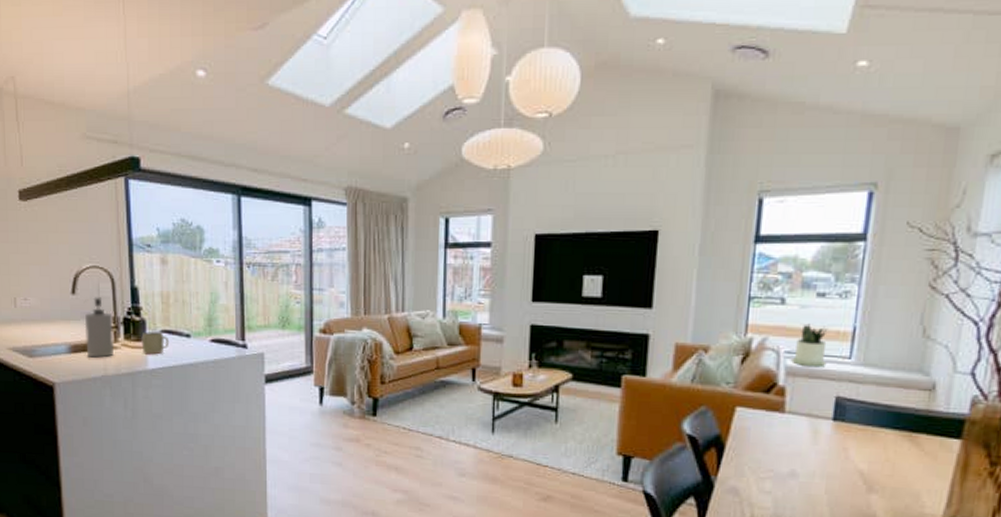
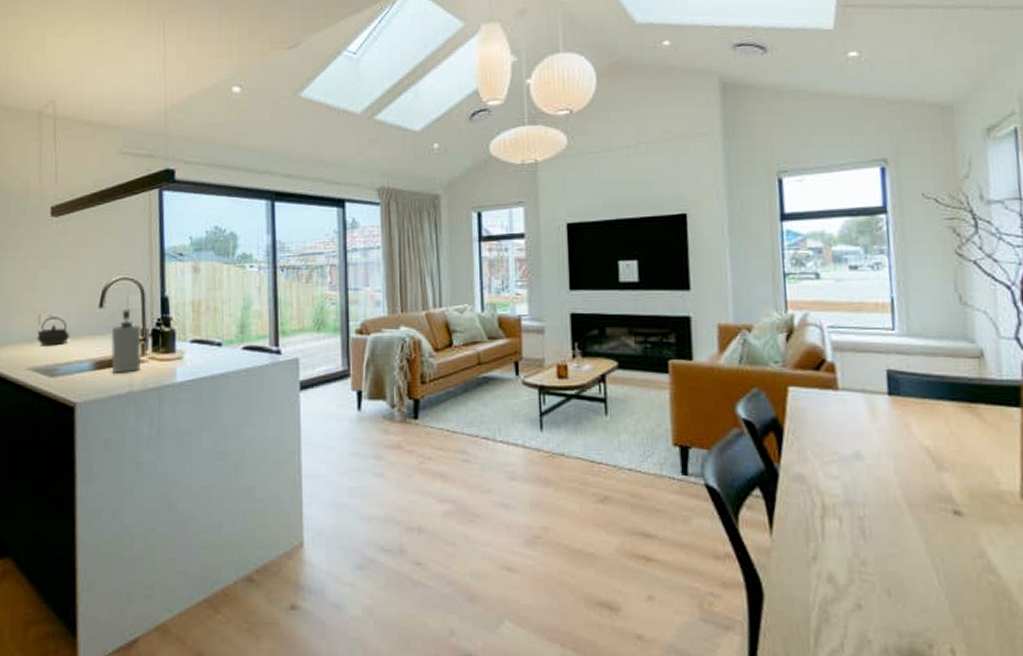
kettle: none [14,299,46,330] -> present [37,315,70,348]
mug: present [141,331,170,355] -> none [170,342,200,367]
planter: present [791,323,828,368] -> none [836,297,871,341]

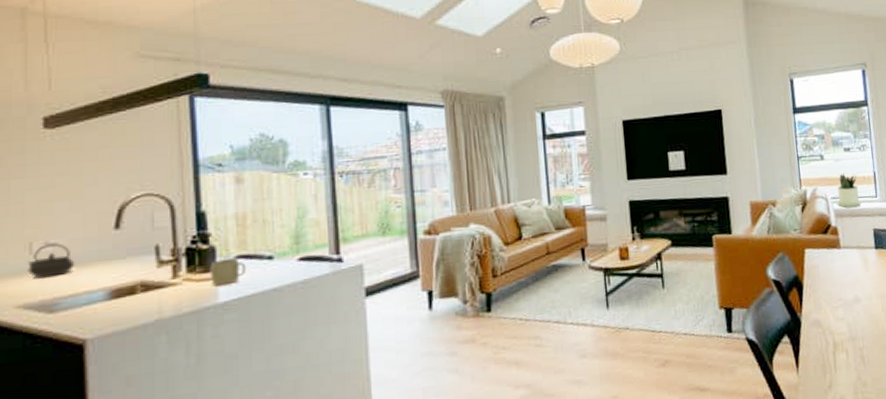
soap dispenser: present [111,309,142,373] -> none [131,228,174,301]
mug: none [170,342,200,367] -> present [210,258,247,286]
planter: none [836,297,871,341] -> present [837,173,862,208]

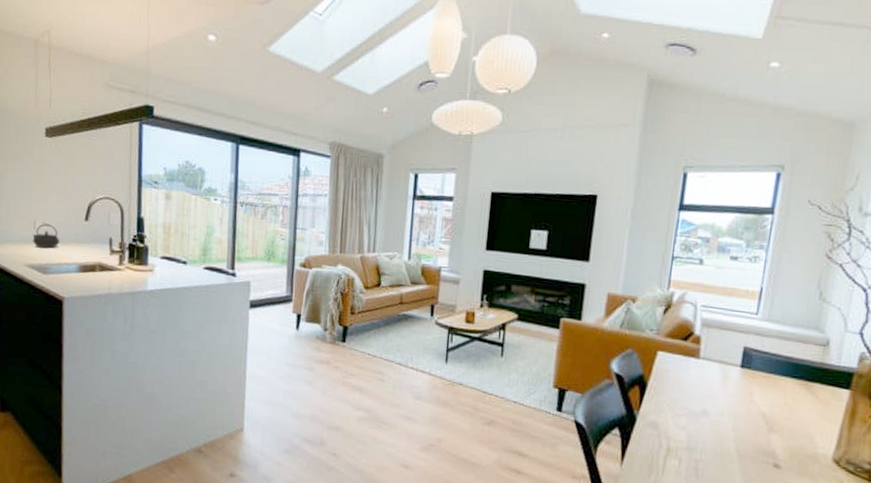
mug: present [210,258,247,286] -> none [143,257,168,278]
planter: present [837,173,862,208] -> none [707,282,739,321]

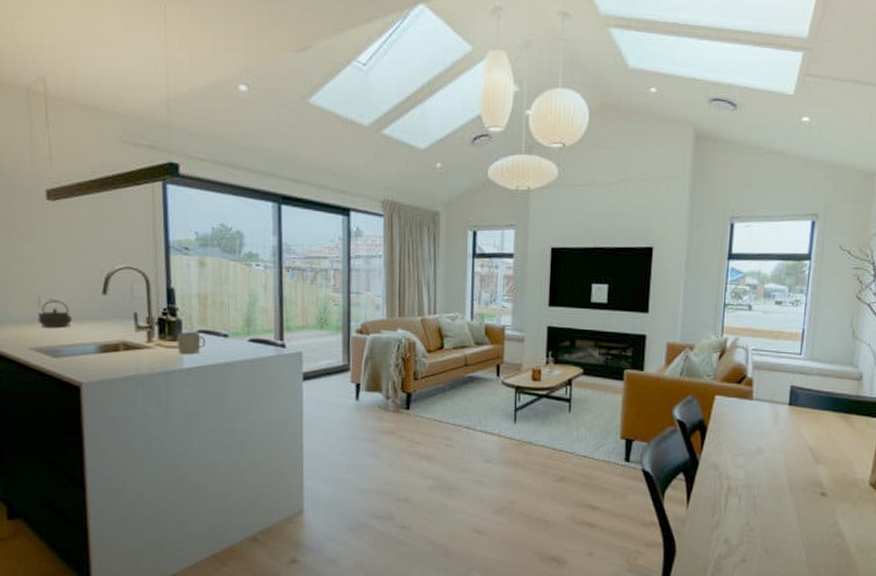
mug: none [143,257,168,278] -> present [177,331,207,354]

